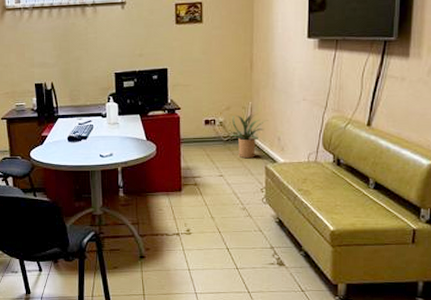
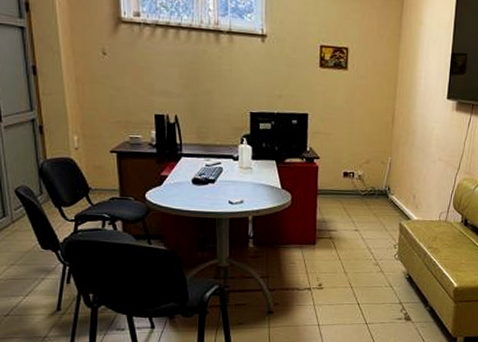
house plant: present [232,113,268,159] -> none [370,169,406,215]

